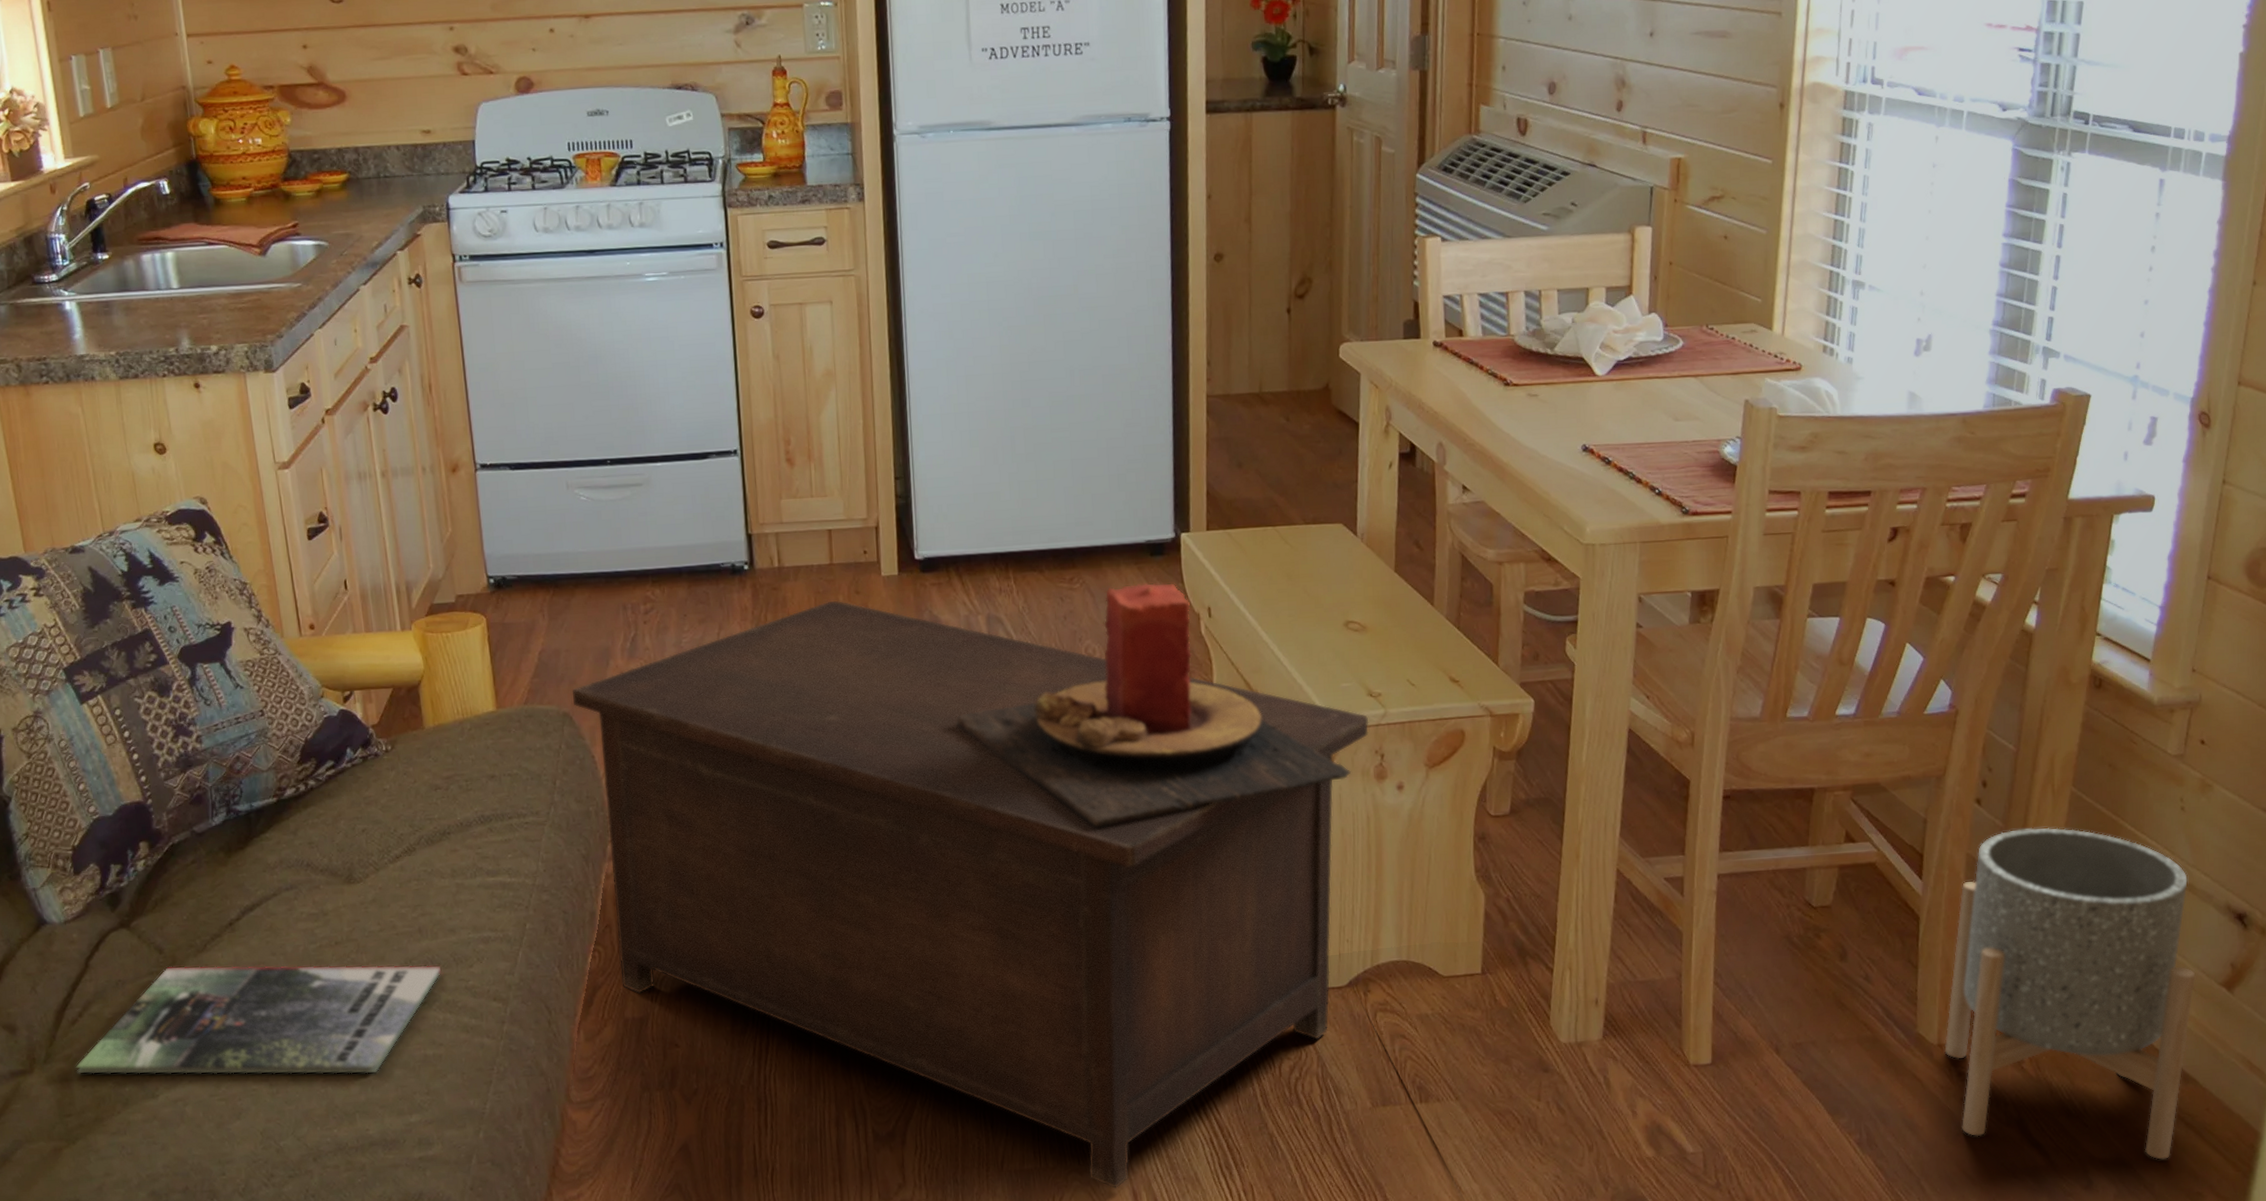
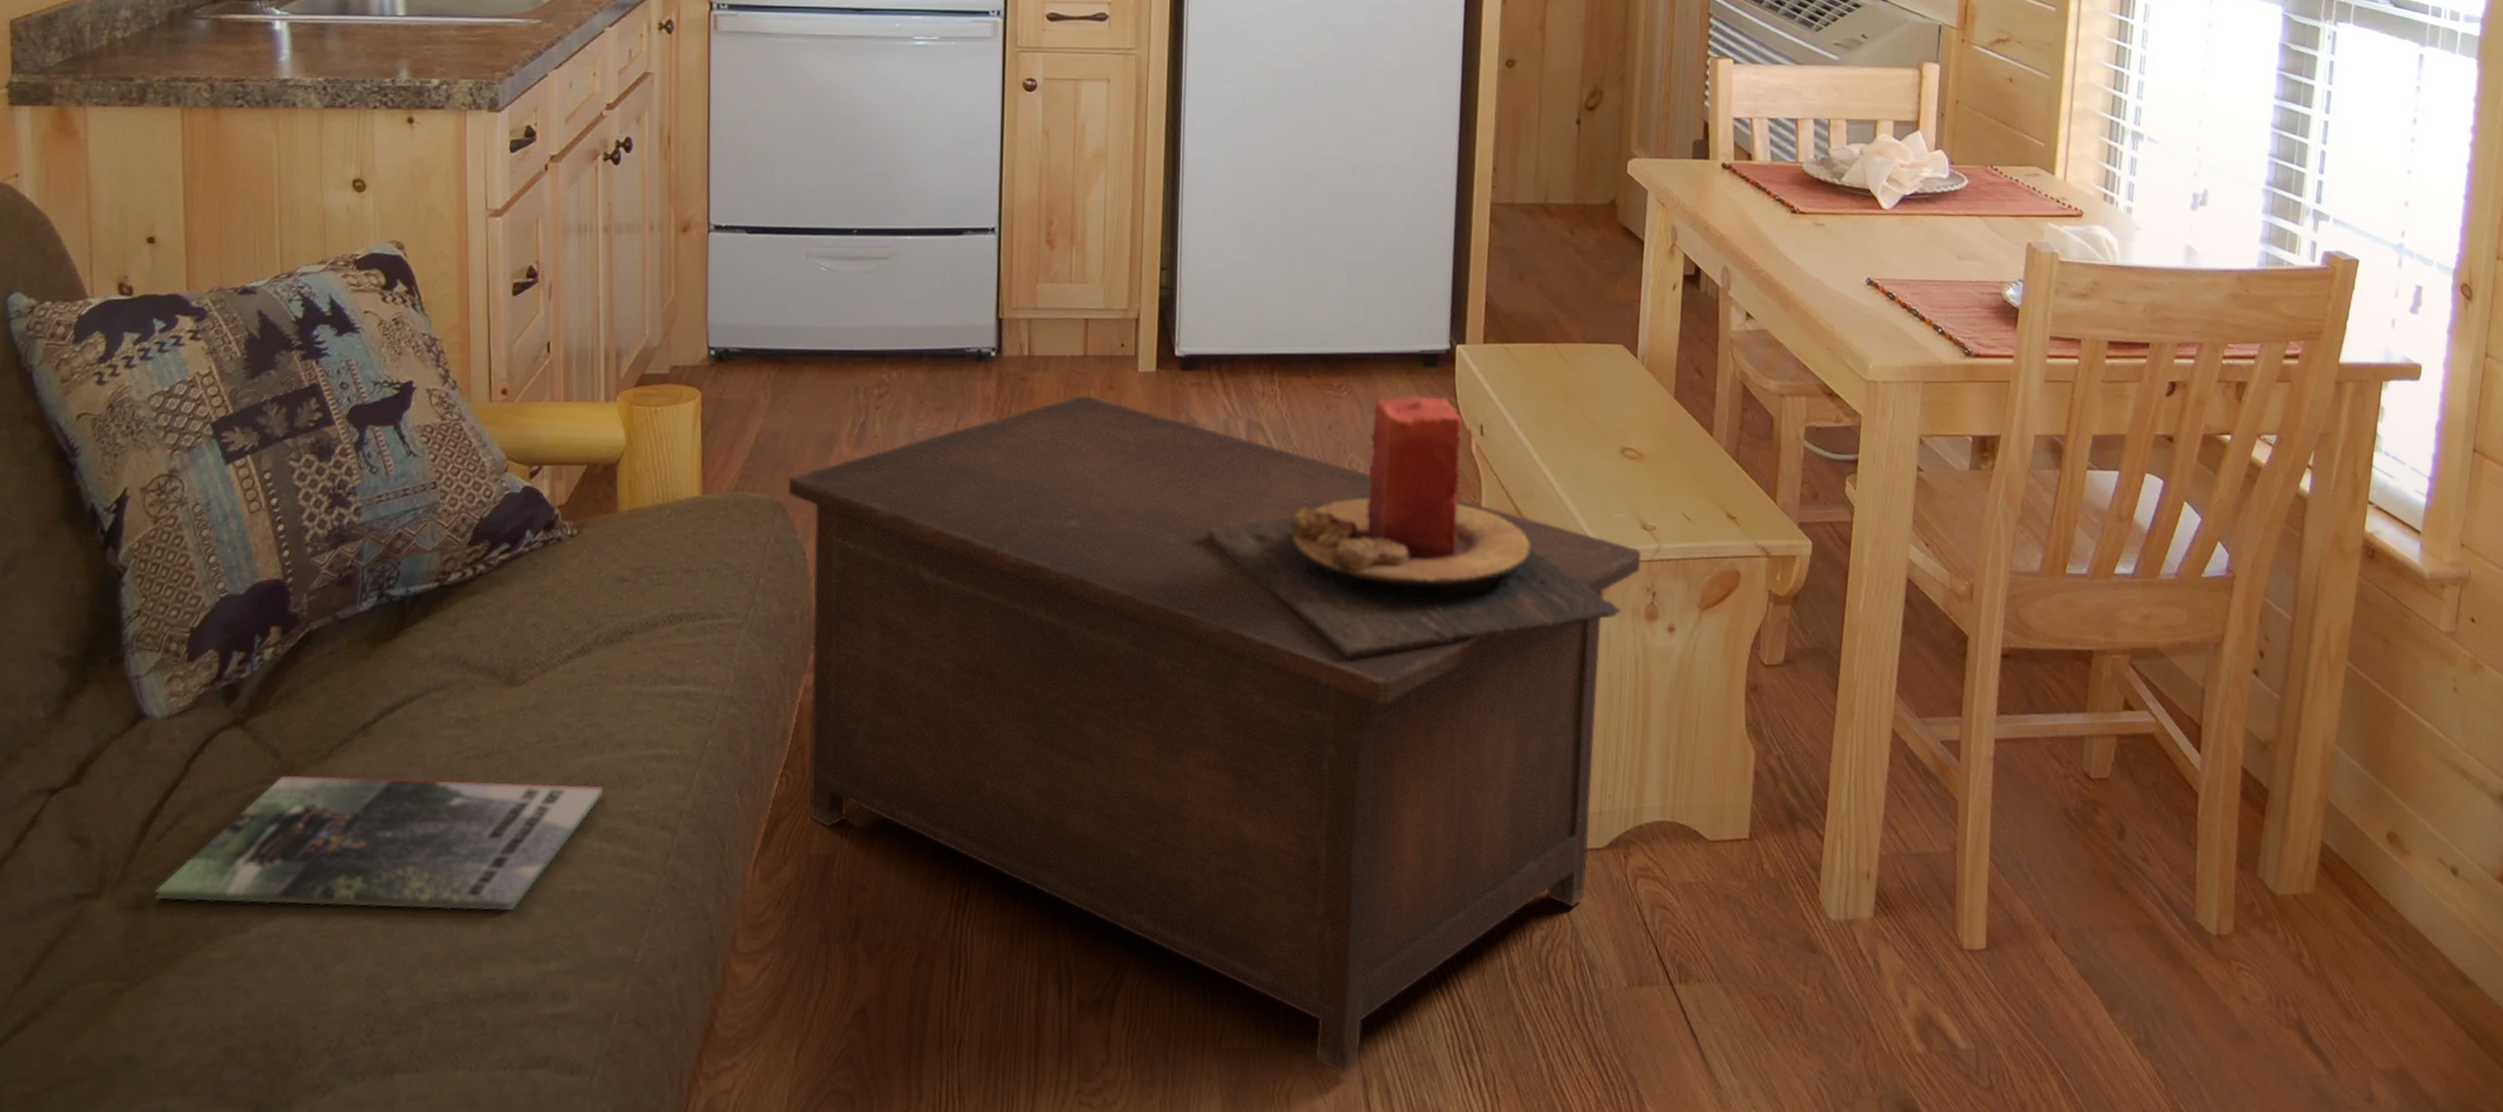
planter: present [1944,827,2196,1160] -> none [2223,703,2472,1071]

